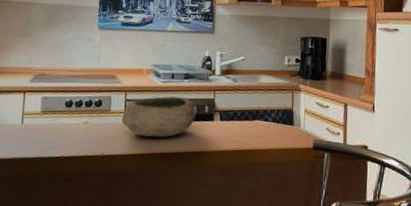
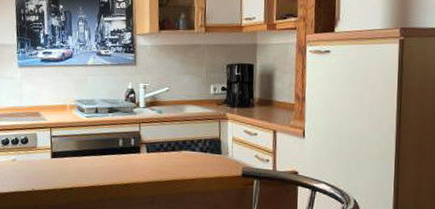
bowl: present [121,96,196,138] -> none [49,131,122,172]

